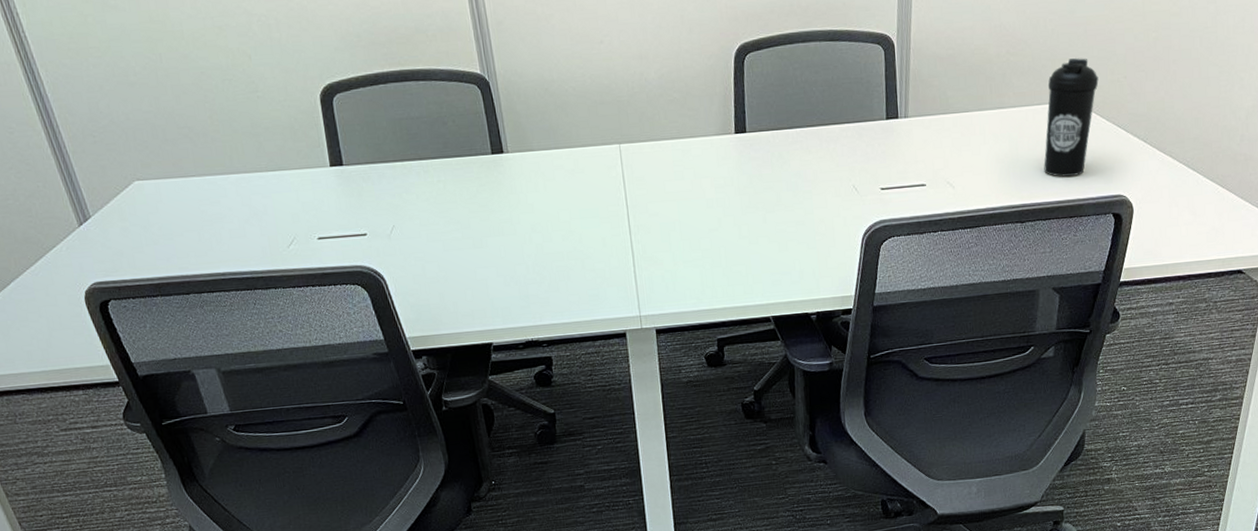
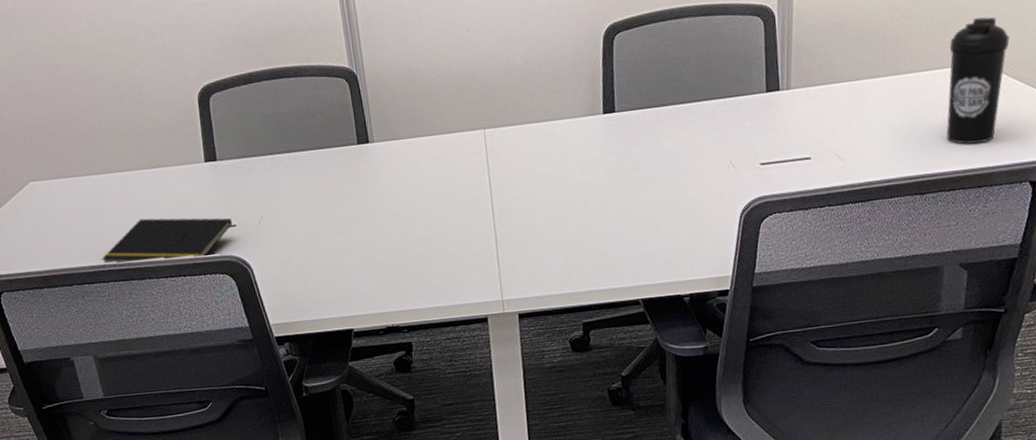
notepad: none [220,224,363,274] -> present [101,218,233,266]

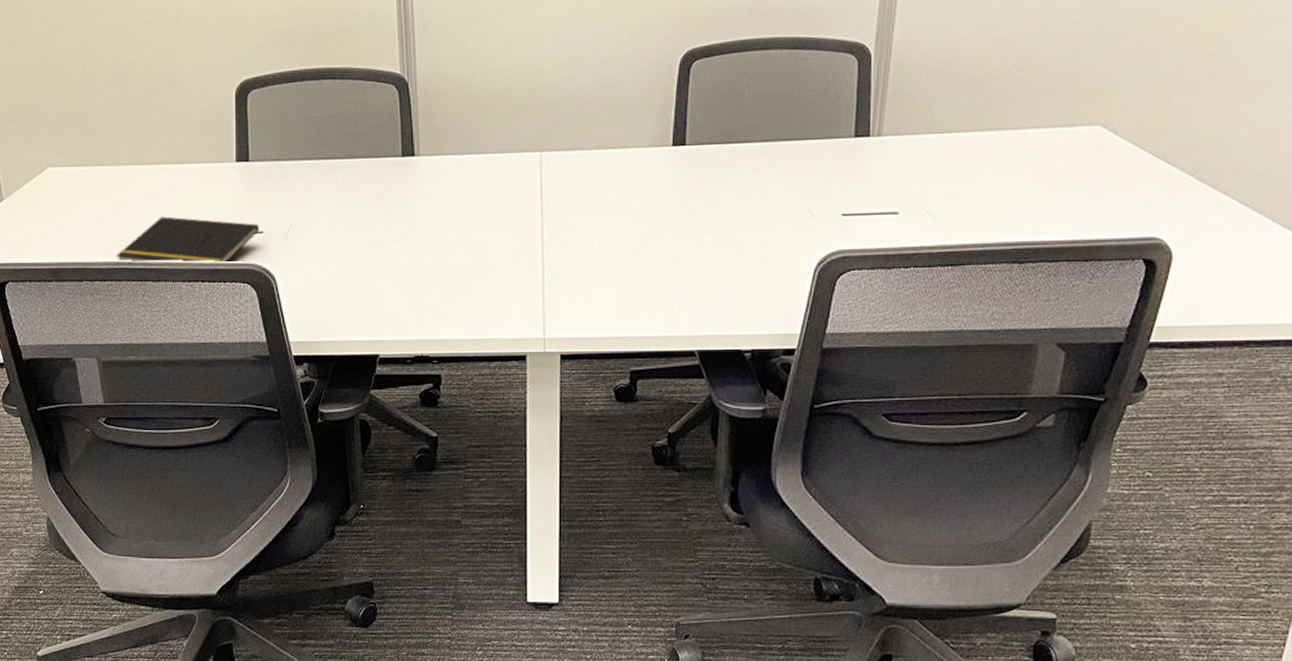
water bottle: present [946,17,1010,144] -> none [1053,75,1132,212]

